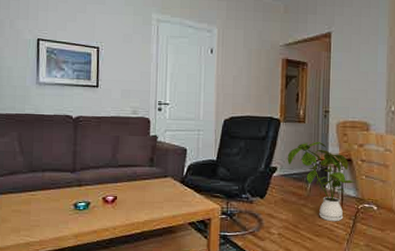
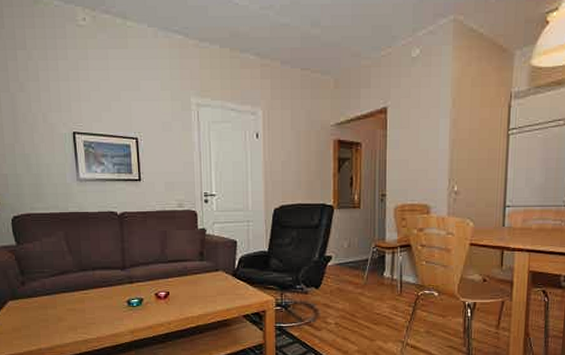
house plant: present [287,141,356,222] -> none [342,227,416,310]

